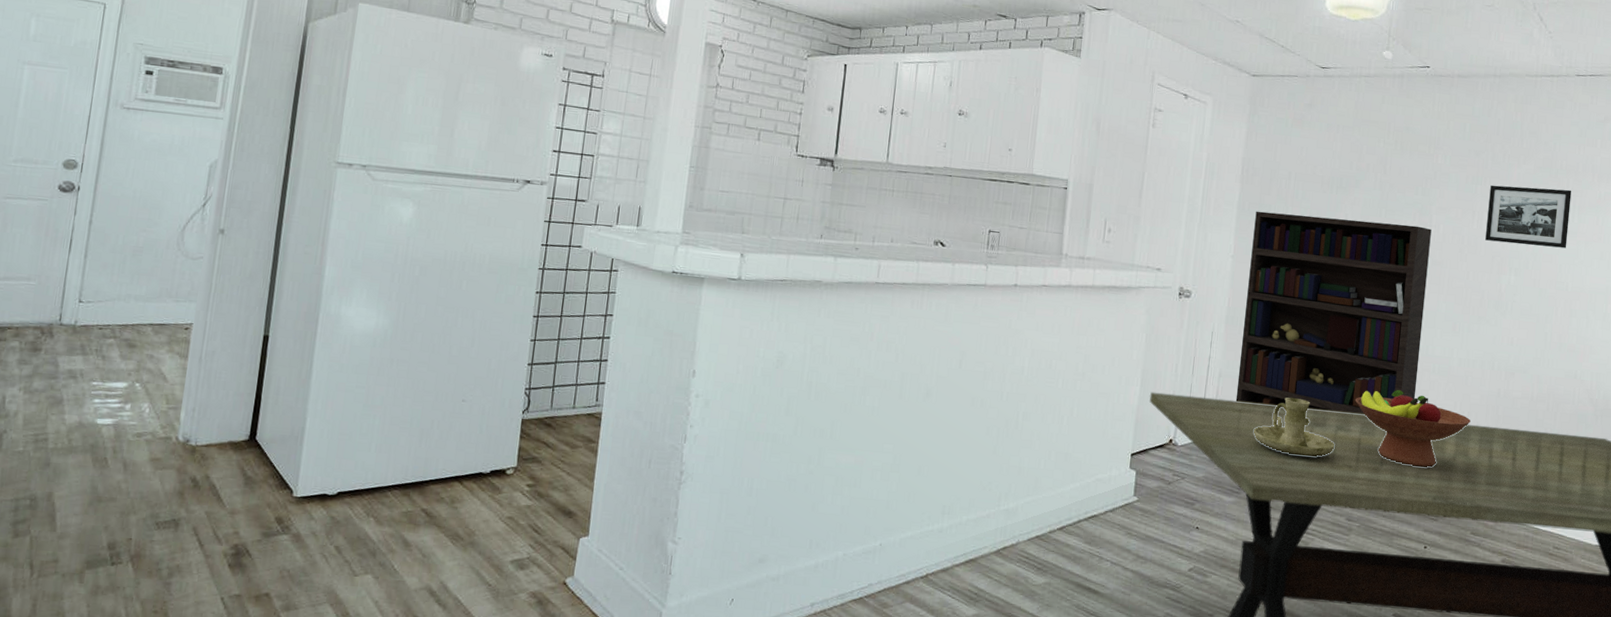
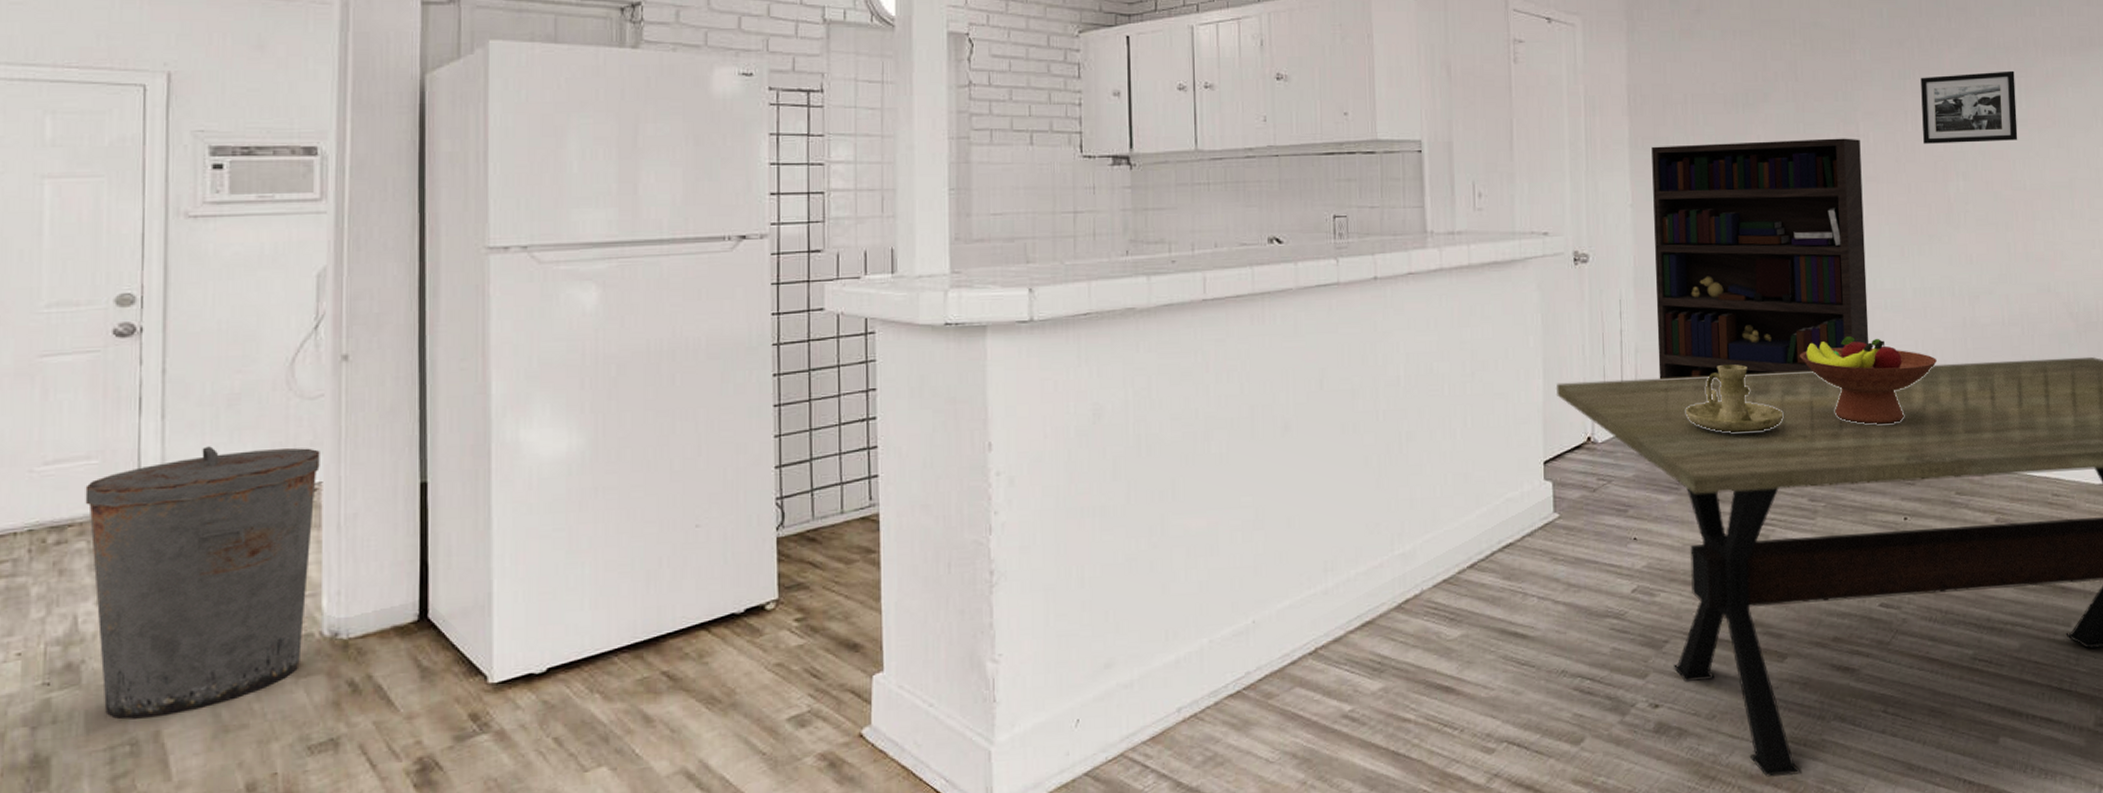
trash can: none [16,283,195,482] -> present [85,446,320,719]

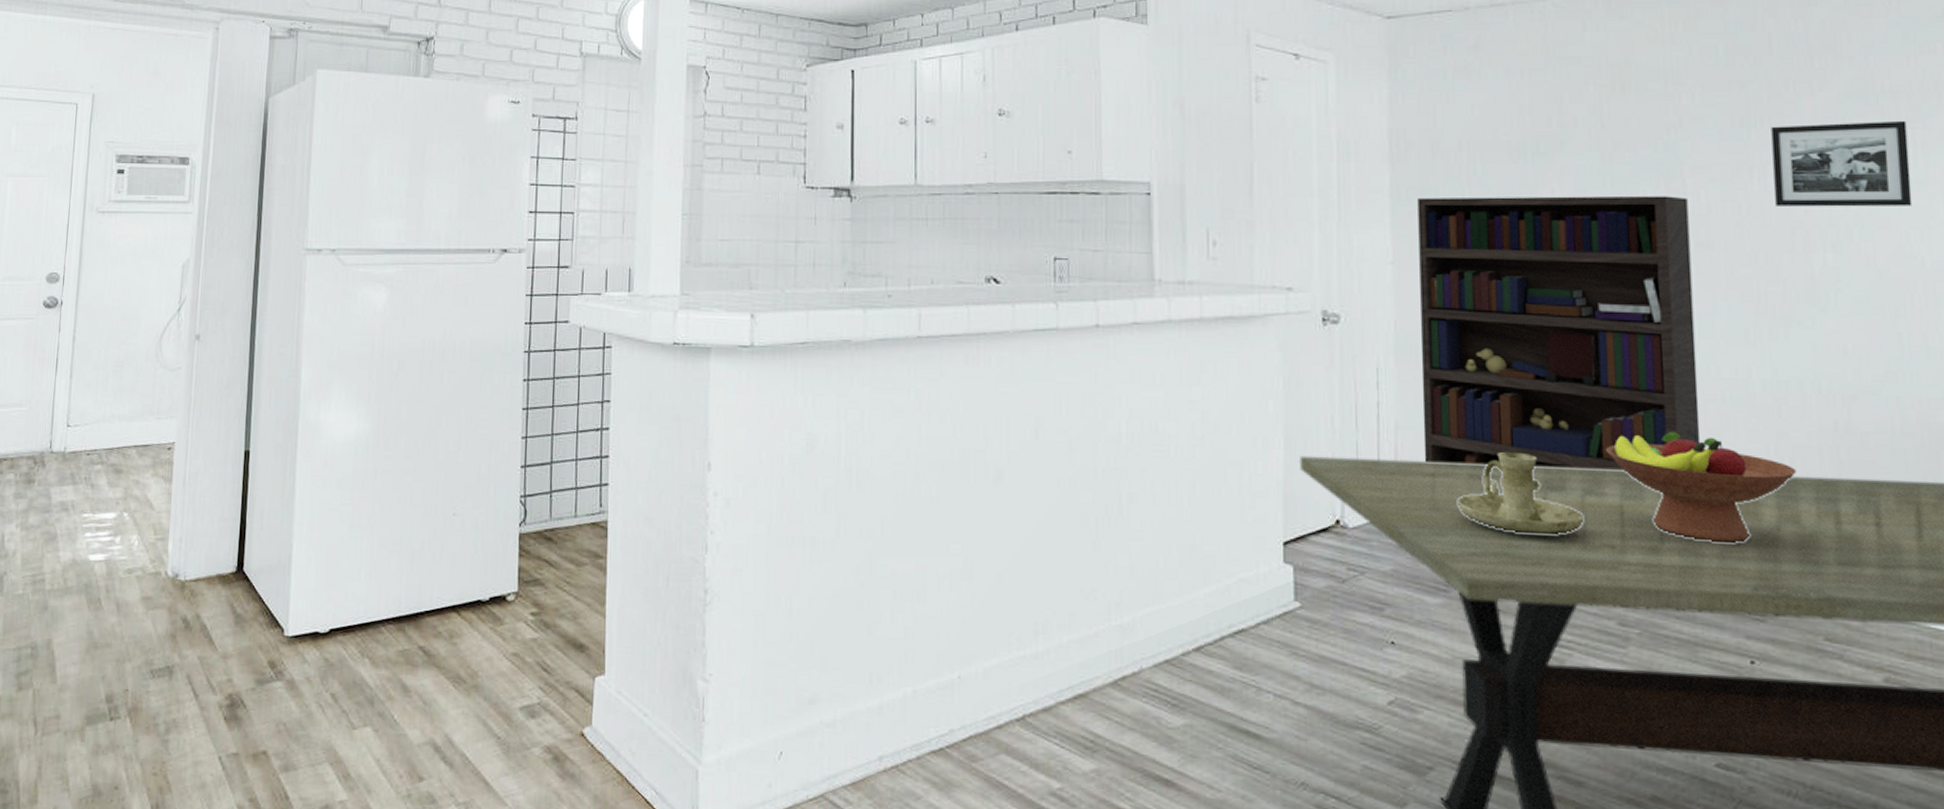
trash can: present [85,446,320,719] -> none [16,404,175,628]

